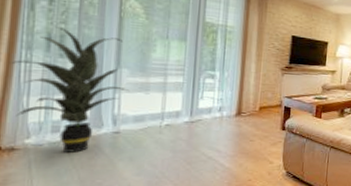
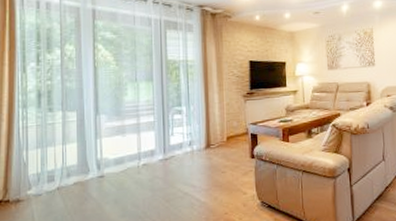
indoor plant: present [12,27,129,153] -> none [13,84,108,200]

